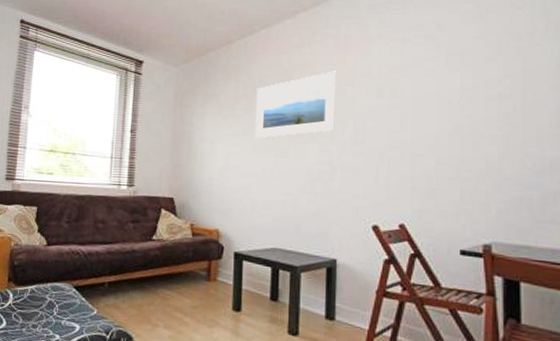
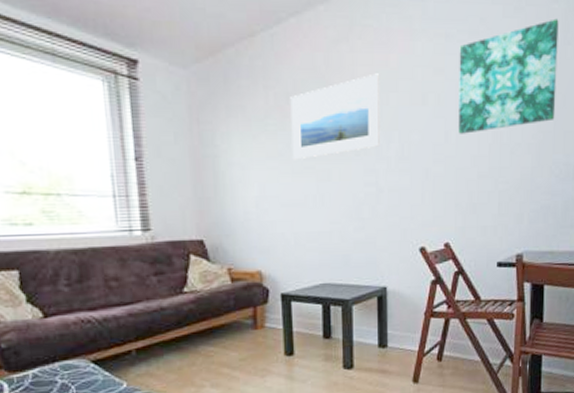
wall art: none [415,23,525,124] -> present [458,18,559,134]

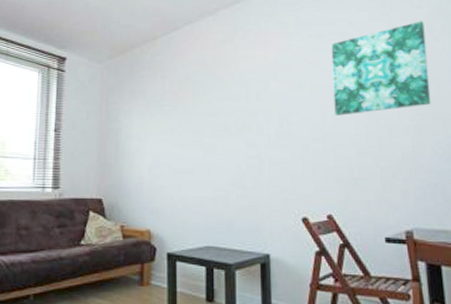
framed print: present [290,73,381,160] -> none [183,66,262,134]

